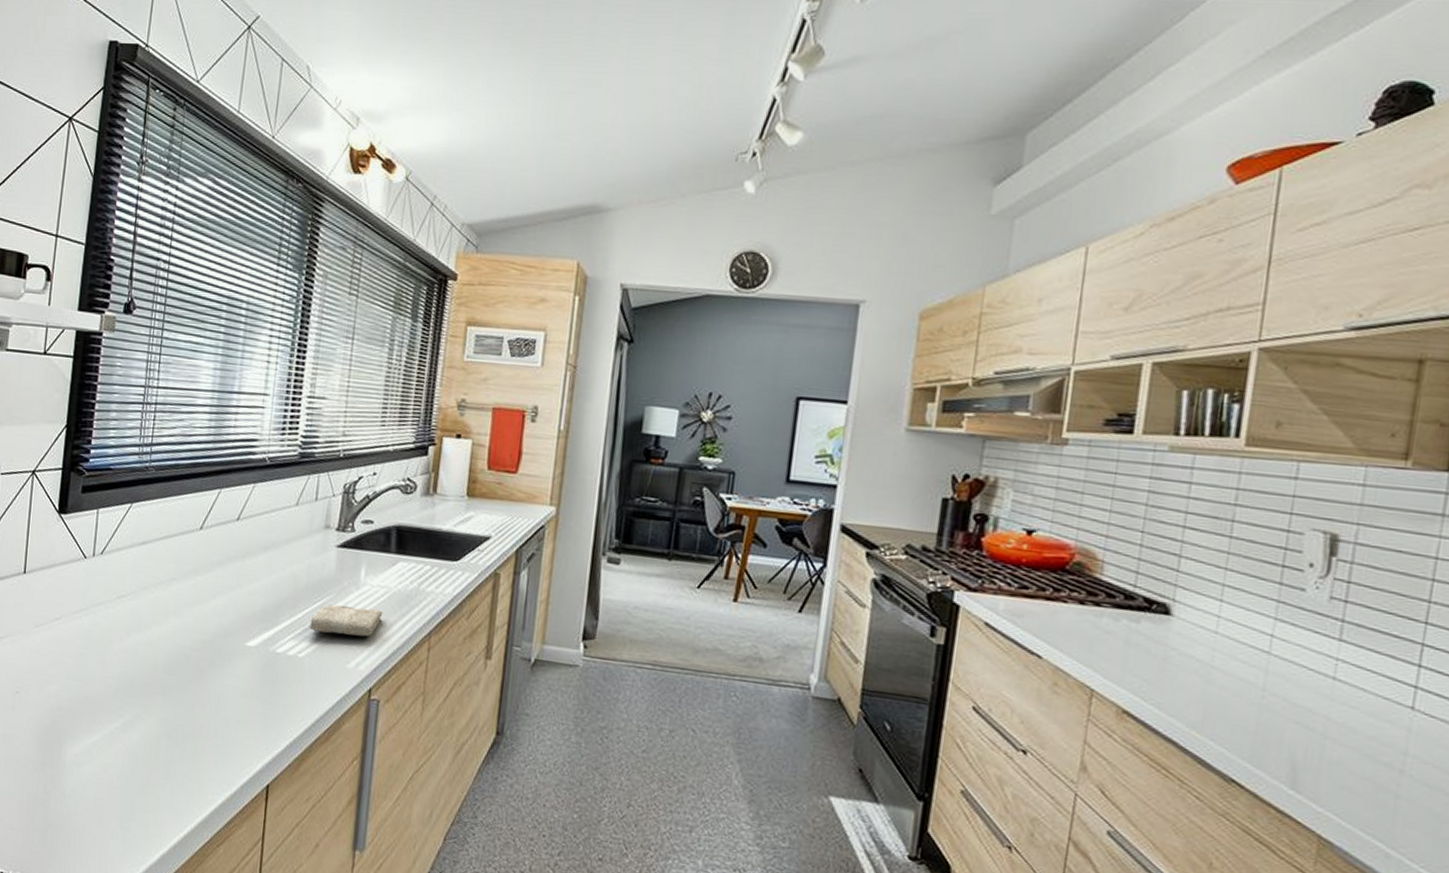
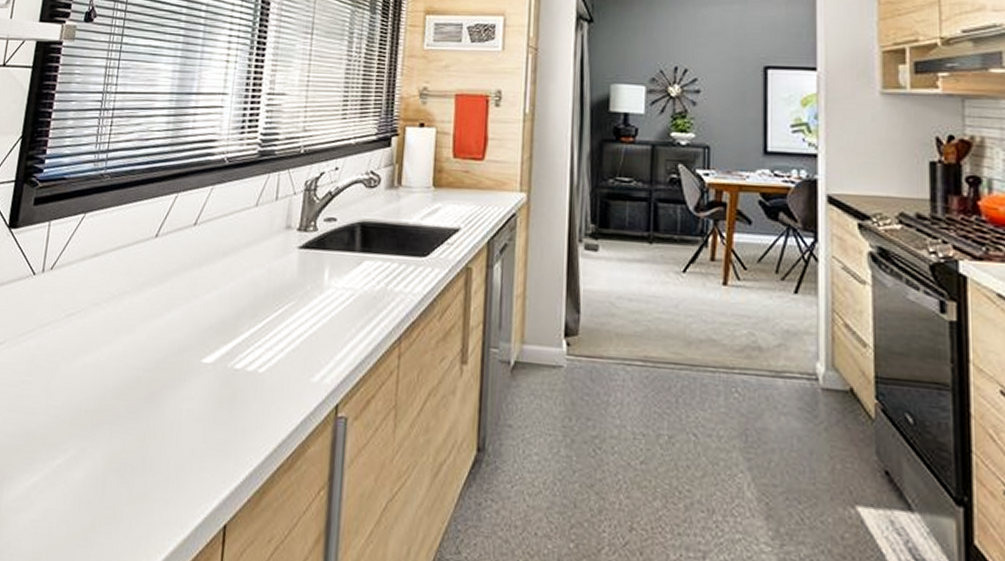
washcloth: present [310,604,383,637] -> none [270,311,349,346]

